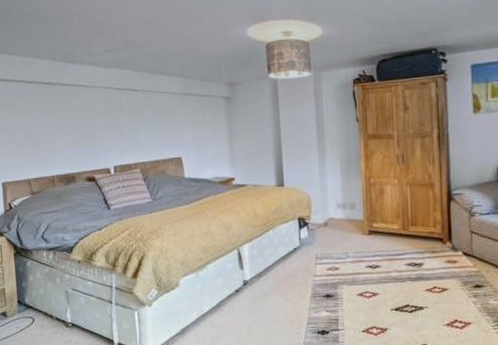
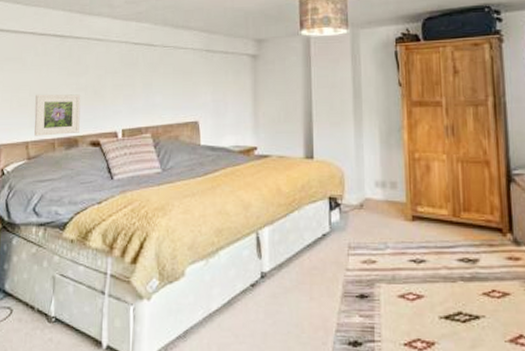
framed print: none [32,136,75,174] -> present [34,94,81,136]

